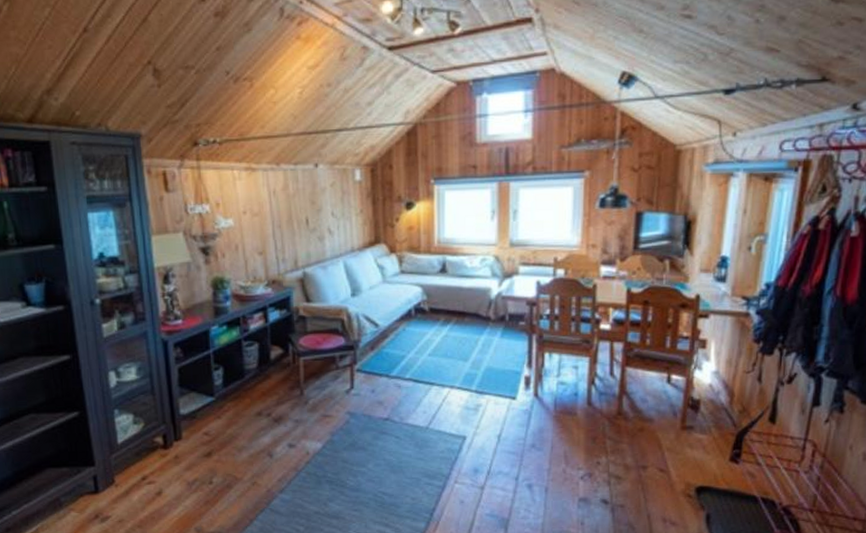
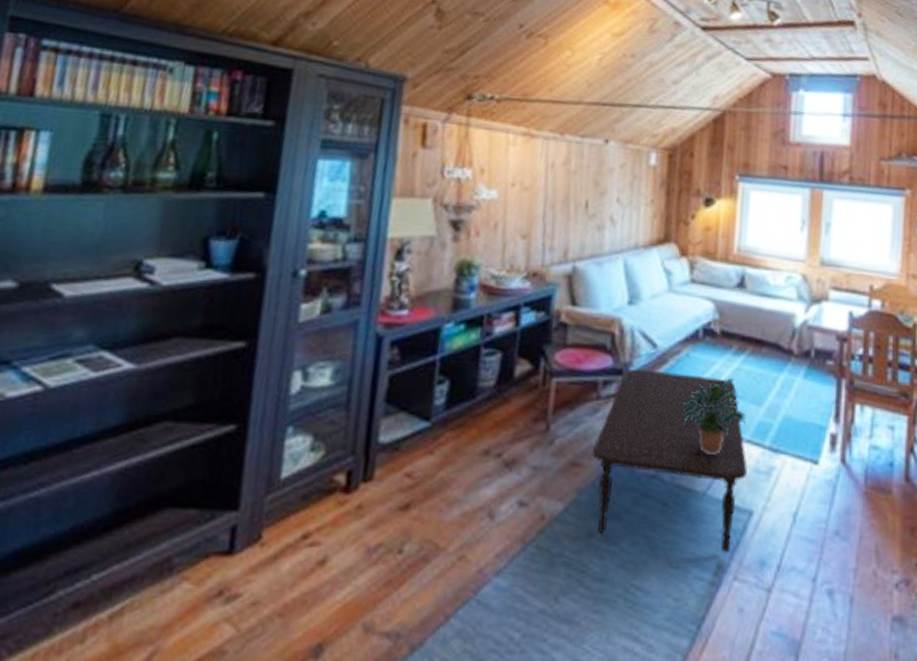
coffee table: none [337,343,459,467] -> present [592,368,747,554]
potted plant: none [401,343,455,400] -> present [680,377,746,455]

